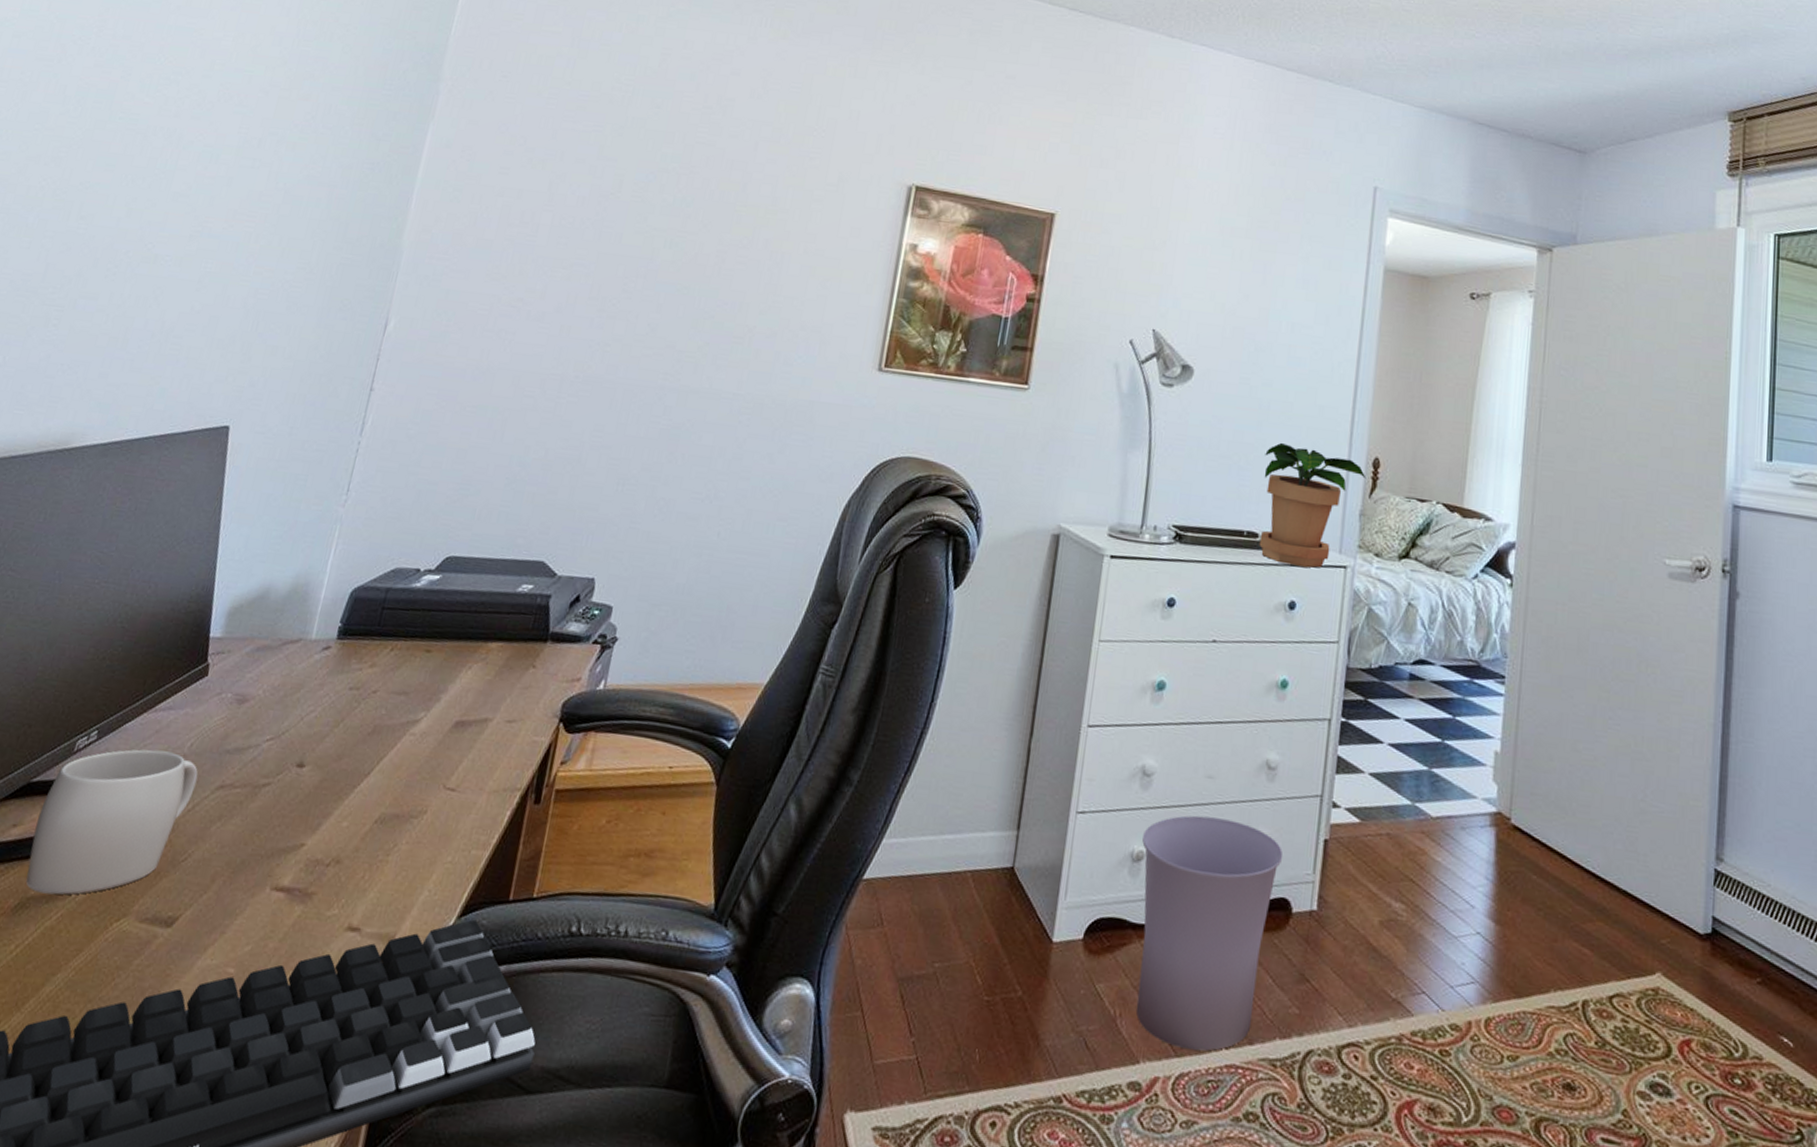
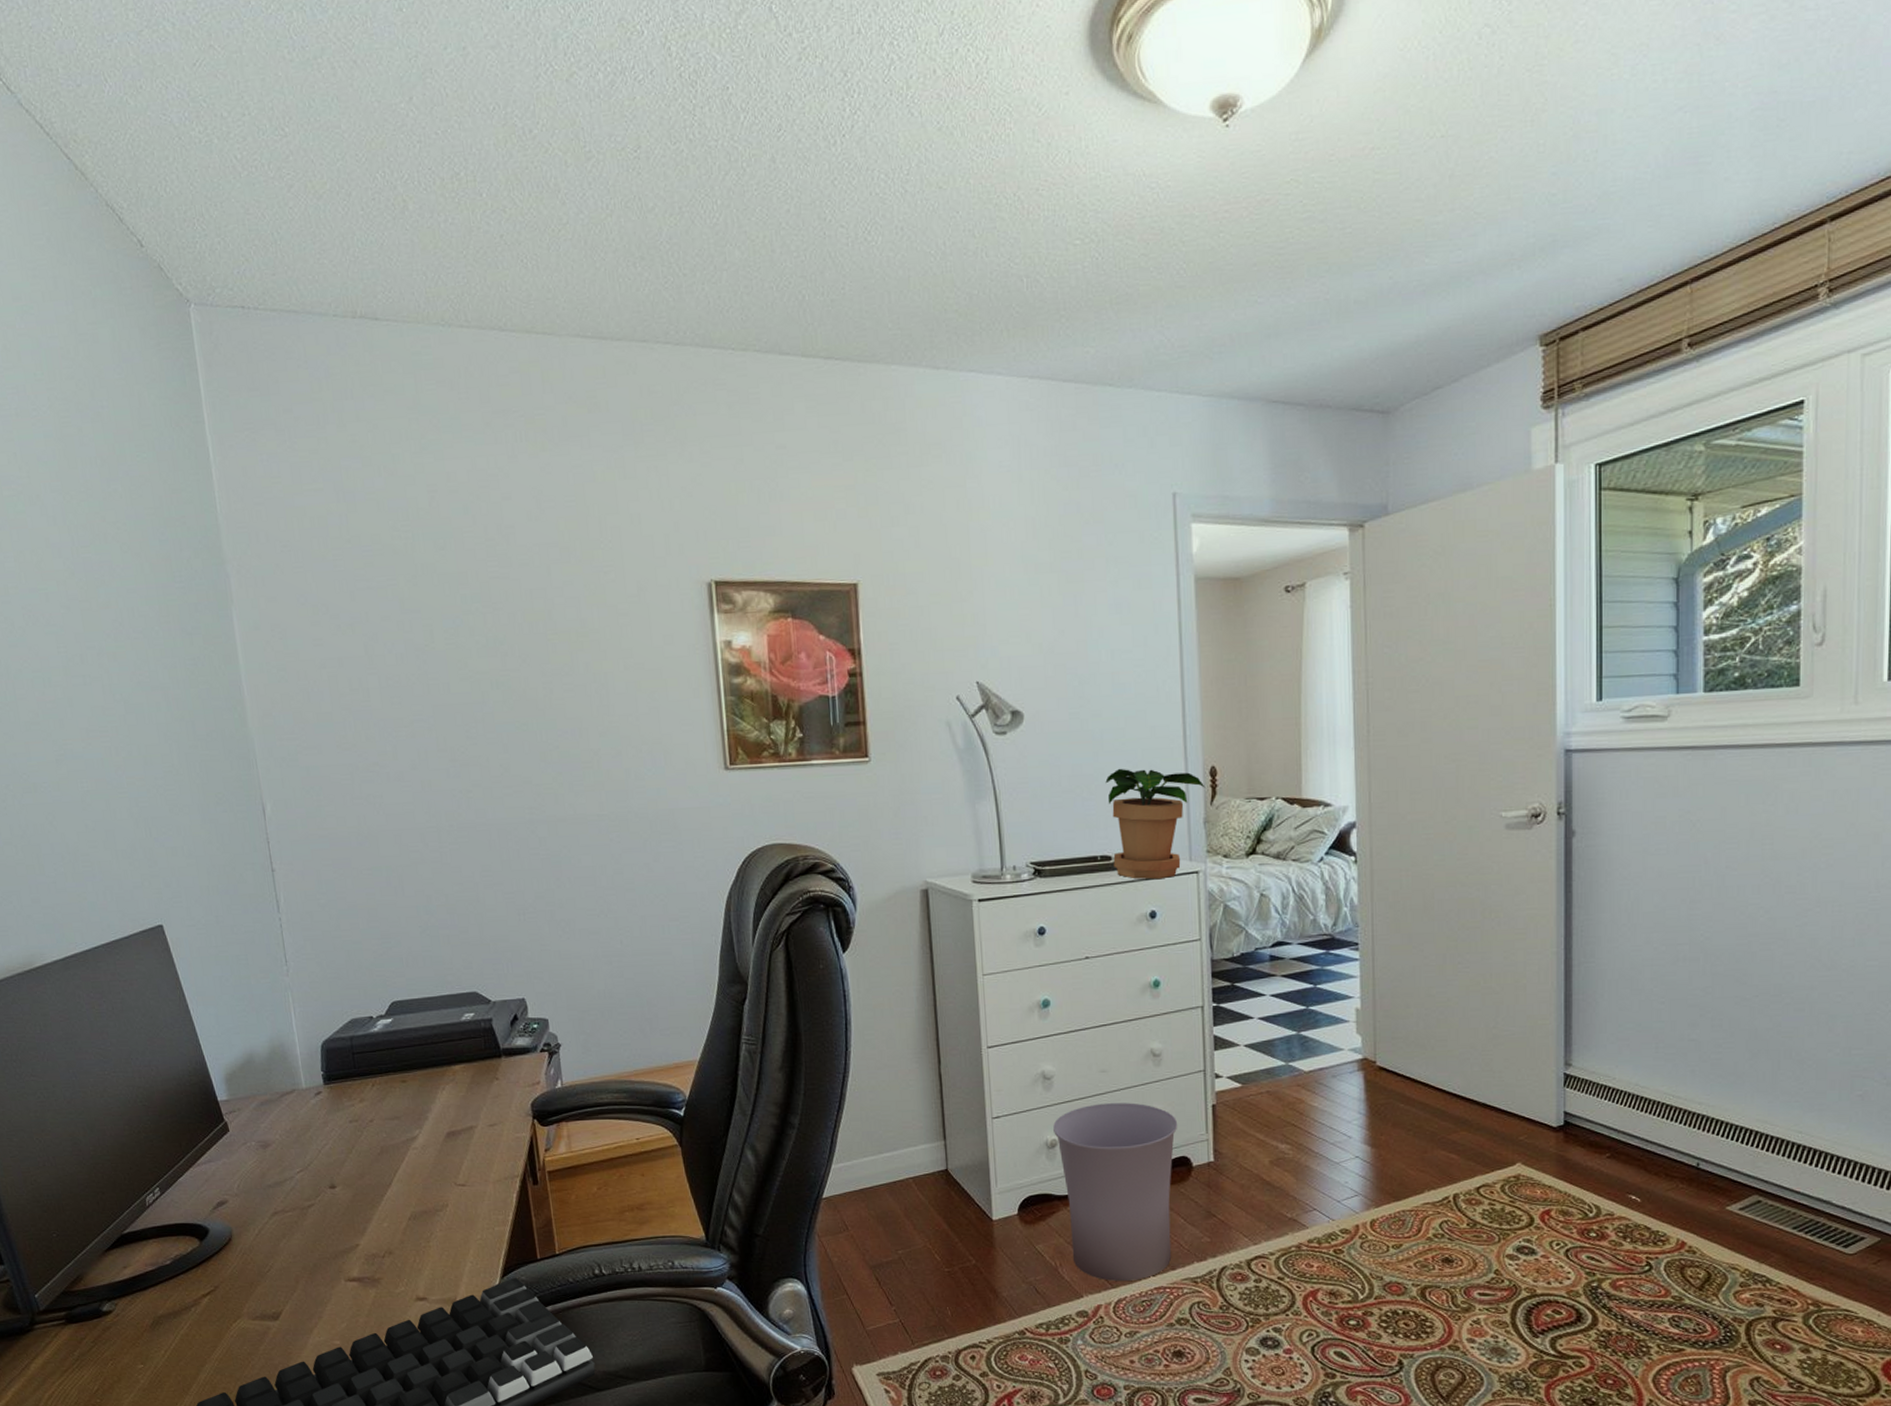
mug: present [25,749,199,895] -> none [139,1194,255,1312]

